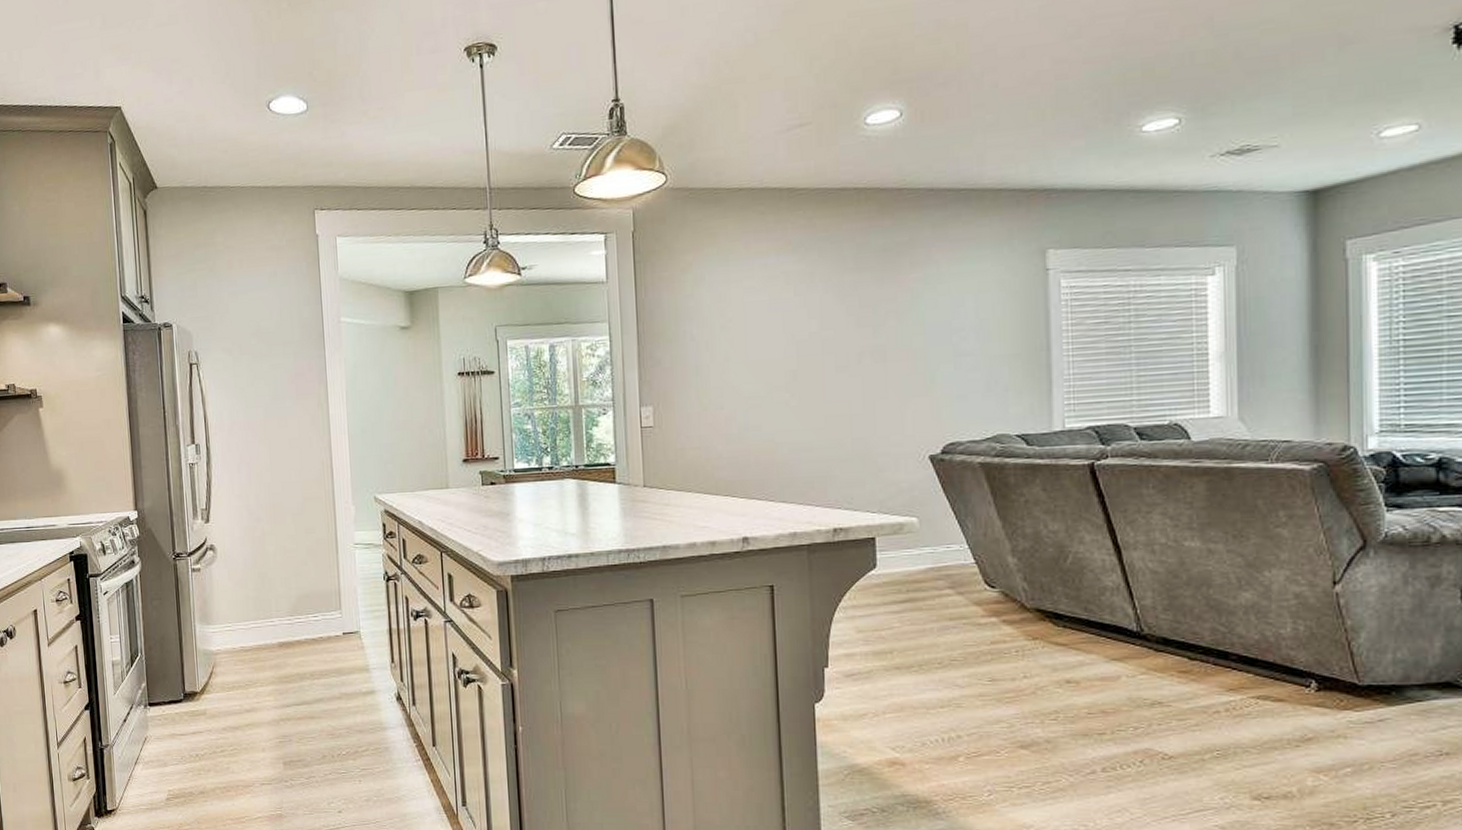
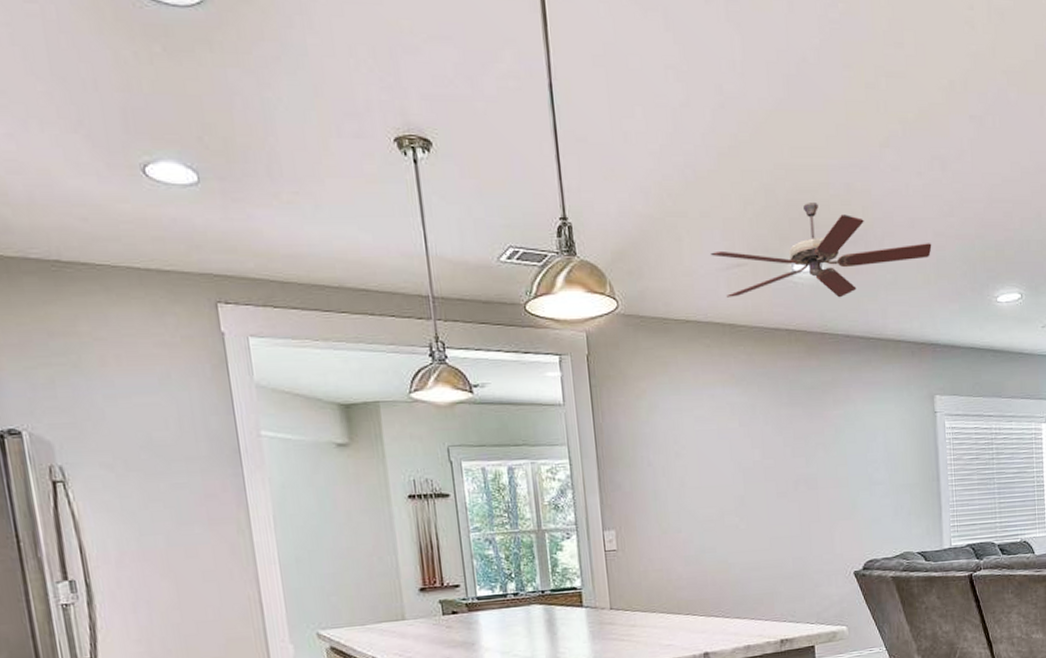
ceiling fan: none [768,47,1049,160] -> present [710,203,932,298]

